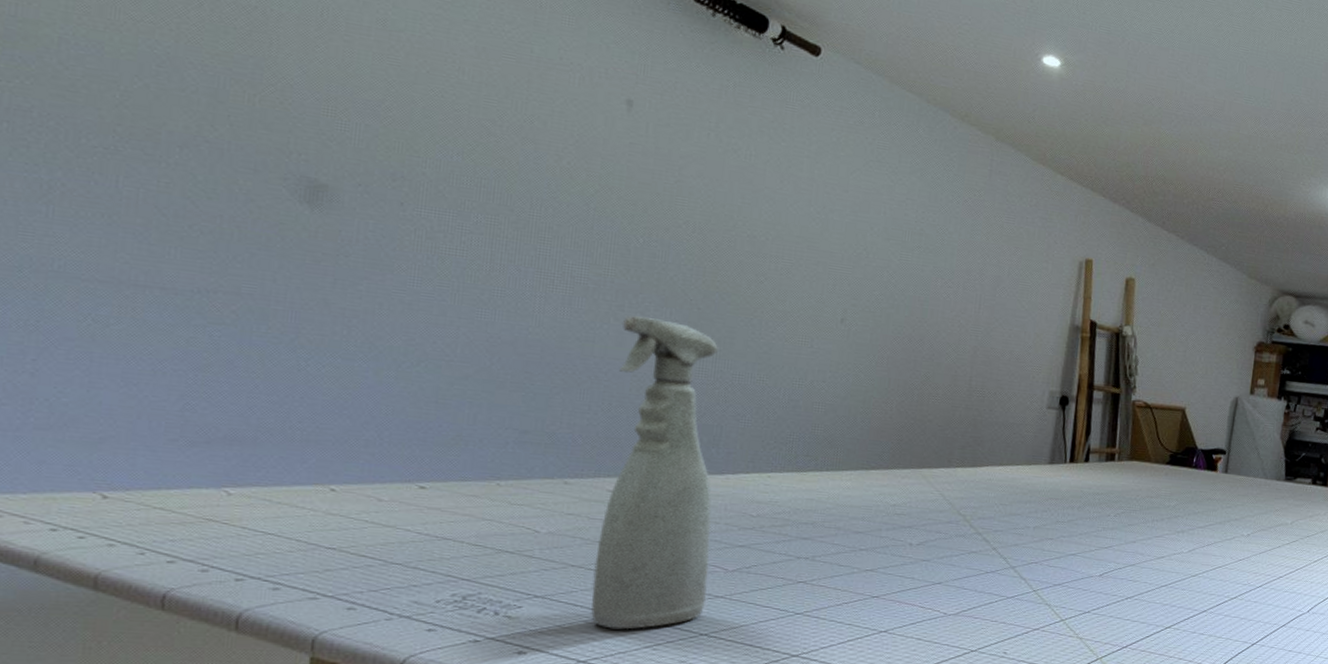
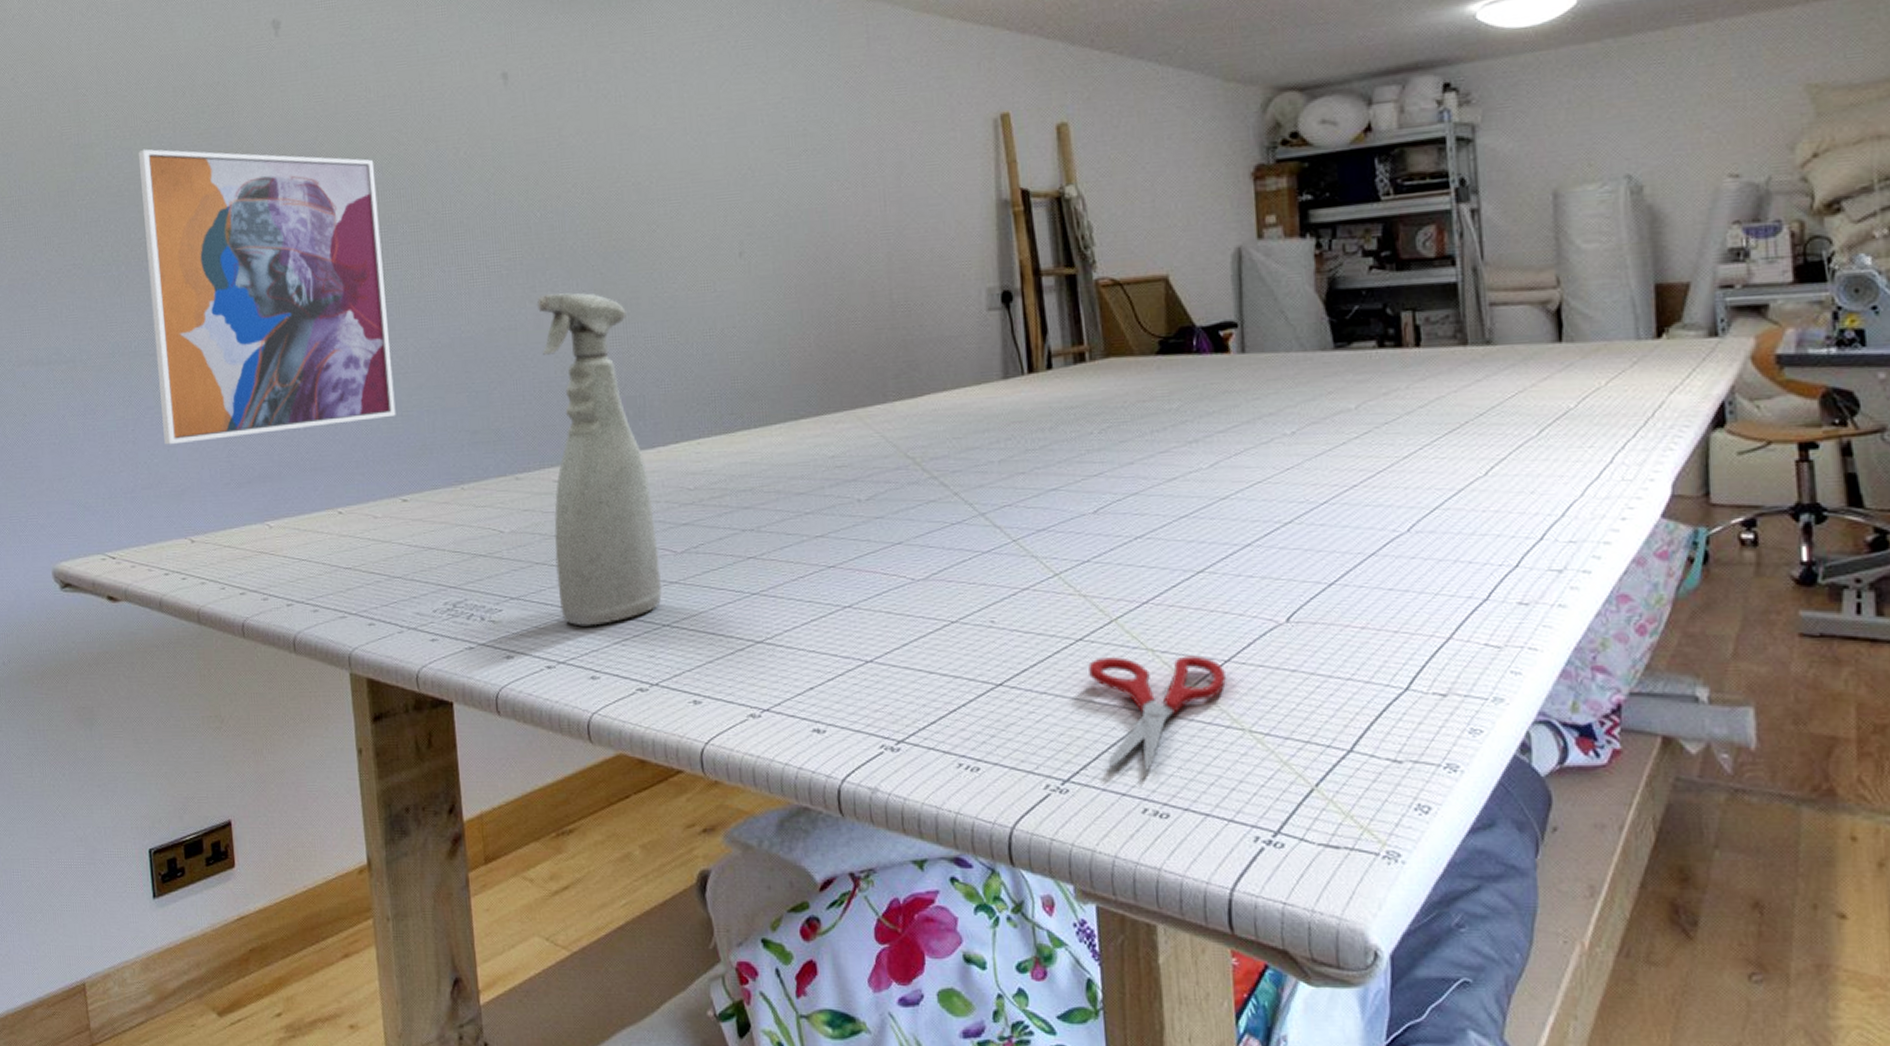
wall art: none [83,48,454,402] -> present [138,149,396,445]

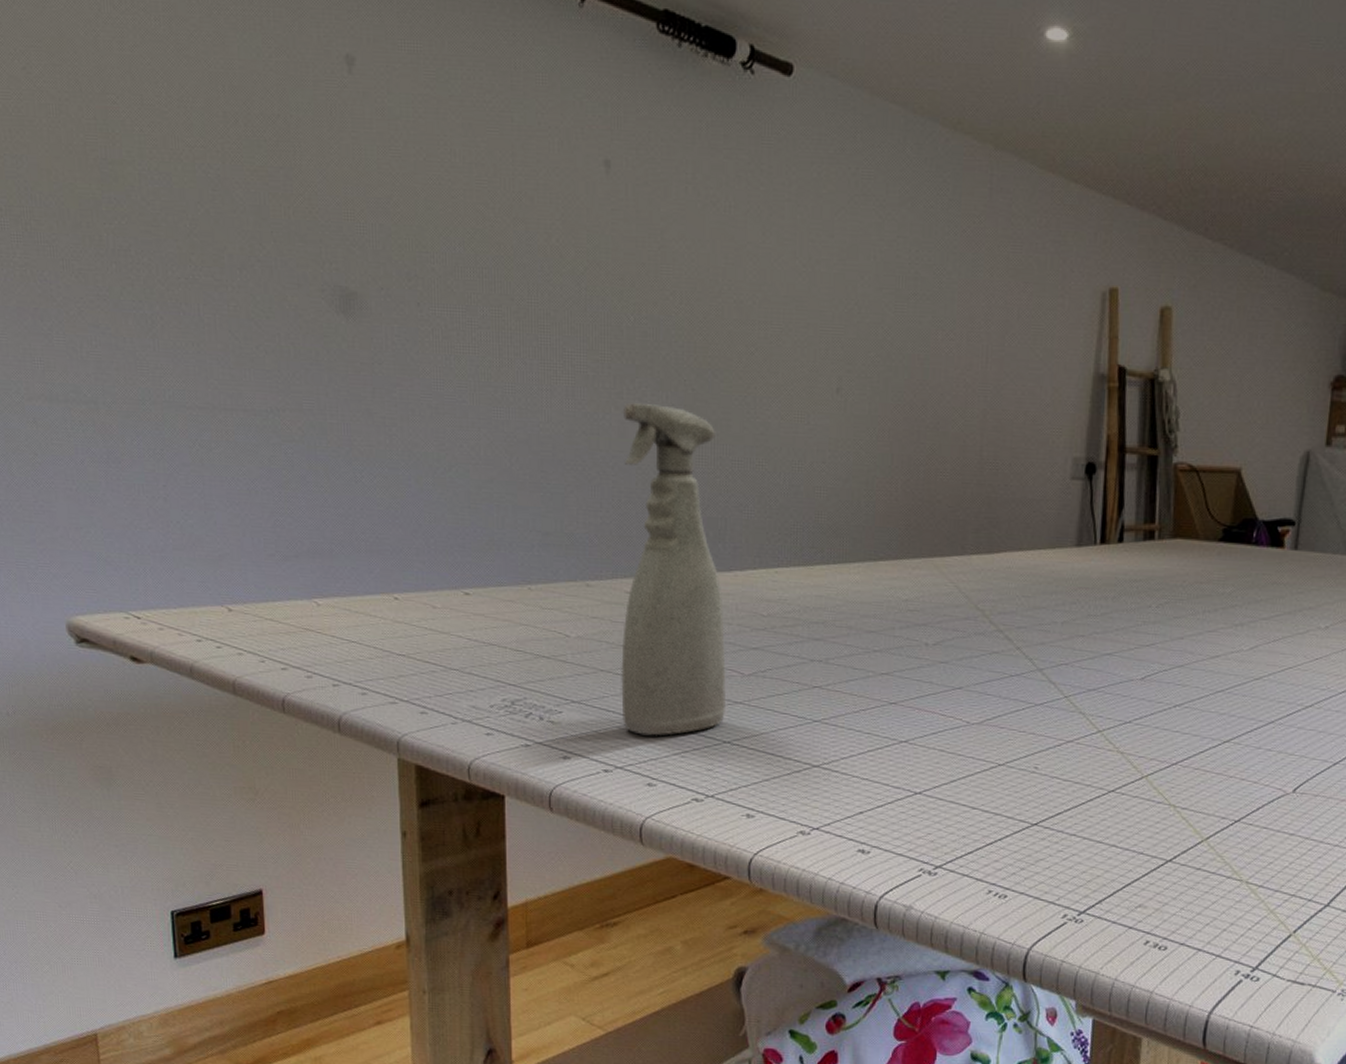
wall art: present [138,149,396,445] -> none [178,177,463,508]
scissors: present [1088,655,1227,773] -> none [1116,807,1235,911]

